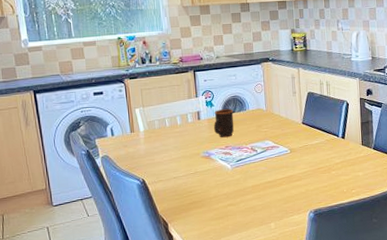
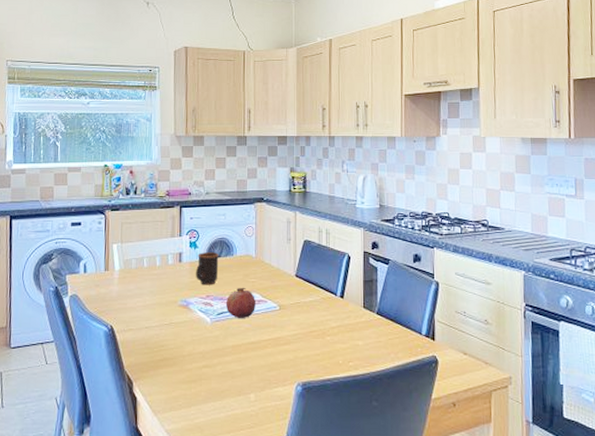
fruit: none [243,136,269,163] -> present [226,287,255,318]

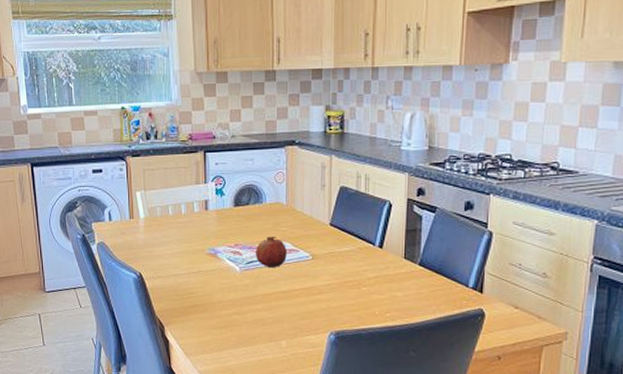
mug: present [196,252,219,285] -> none [223,200,247,234]

